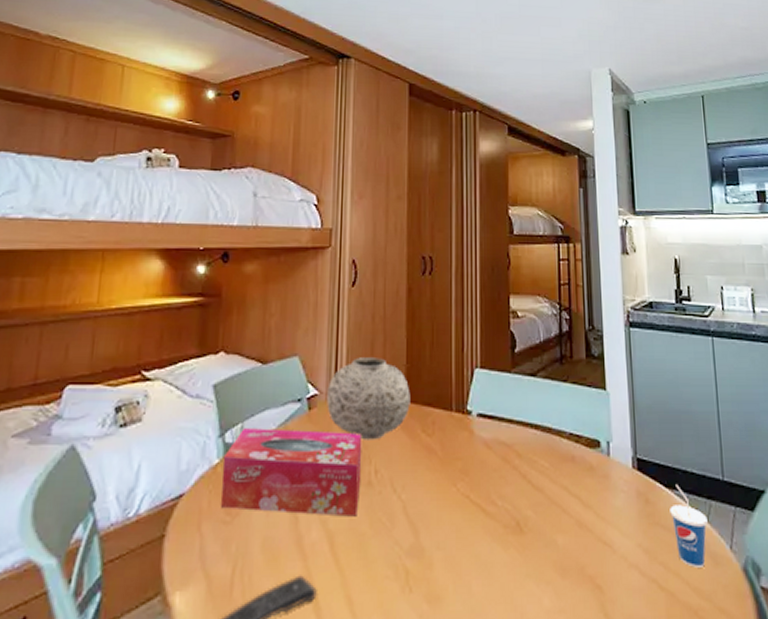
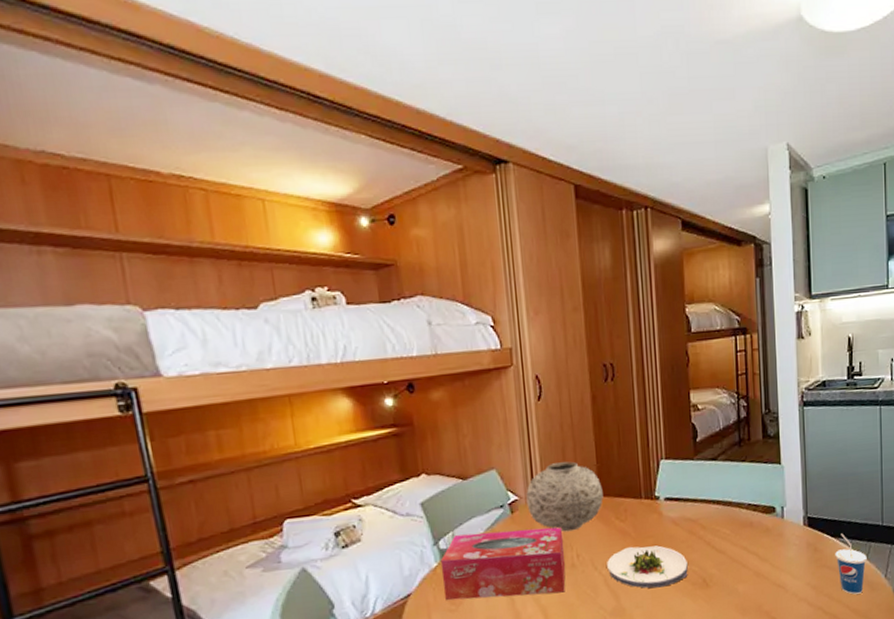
salad plate: none [408,468,500,526] -> present [607,545,688,589]

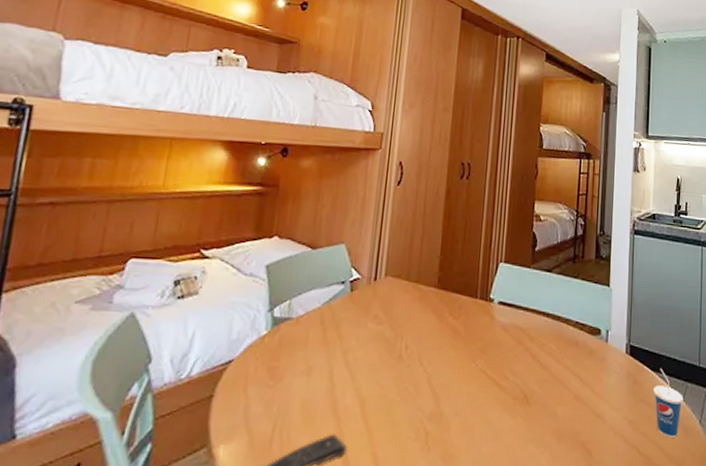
tissue box: present [440,527,566,601] -> none [266,305,397,385]
vase: present [526,461,604,532] -> none [367,248,442,320]
salad plate: present [607,545,688,589] -> none [433,346,512,396]

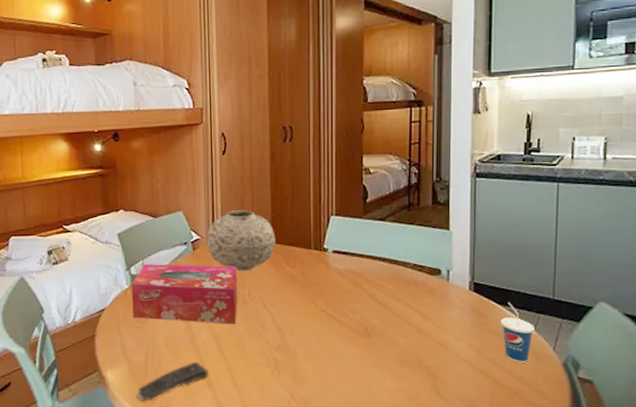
tissue box: none [266,305,397,385] -> present [131,264,238,324]
vase: none [367,248,442,320] -> present [207,210,276,272]

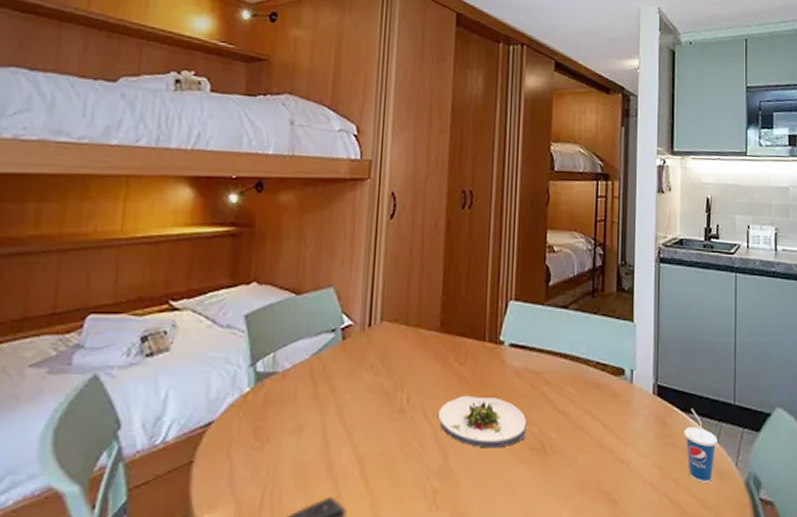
tissue box: present [131,264,238,324] -> none [252,358,396,442]
vase: present [207,210,276,272] -> none [361,289,445,369]
salad plate: none [275,291,351,331] -> present [438,395,526,449]

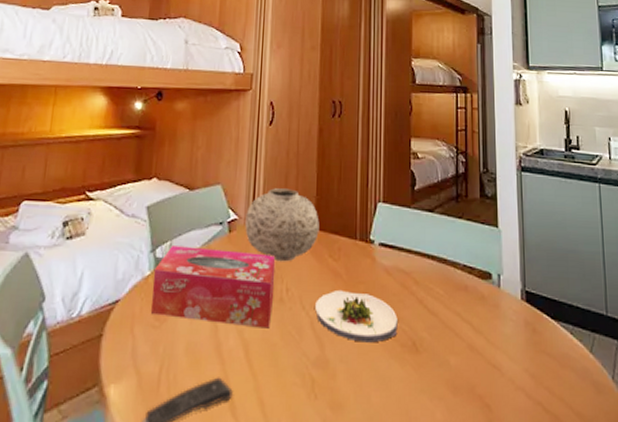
tissue box: none [252,358,396,442] -> present [151,246,276,329]
vase: none [361,289,445,369] -> present [245,188,319,262]
cup: present [684,409,717,482] -> none [555,317,591,394]

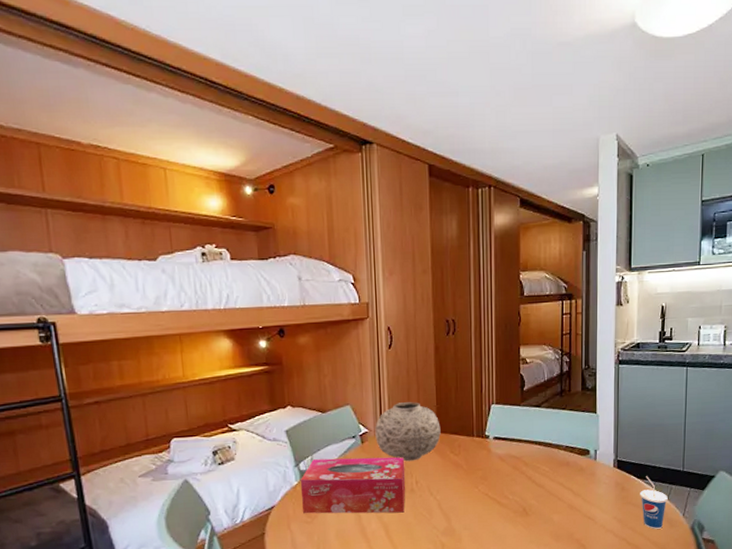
salad plate: present [315,289,398,343] -> none [441,477,511,514]
cup: none [555,317,591,394] -> present [640,476,668,529]

